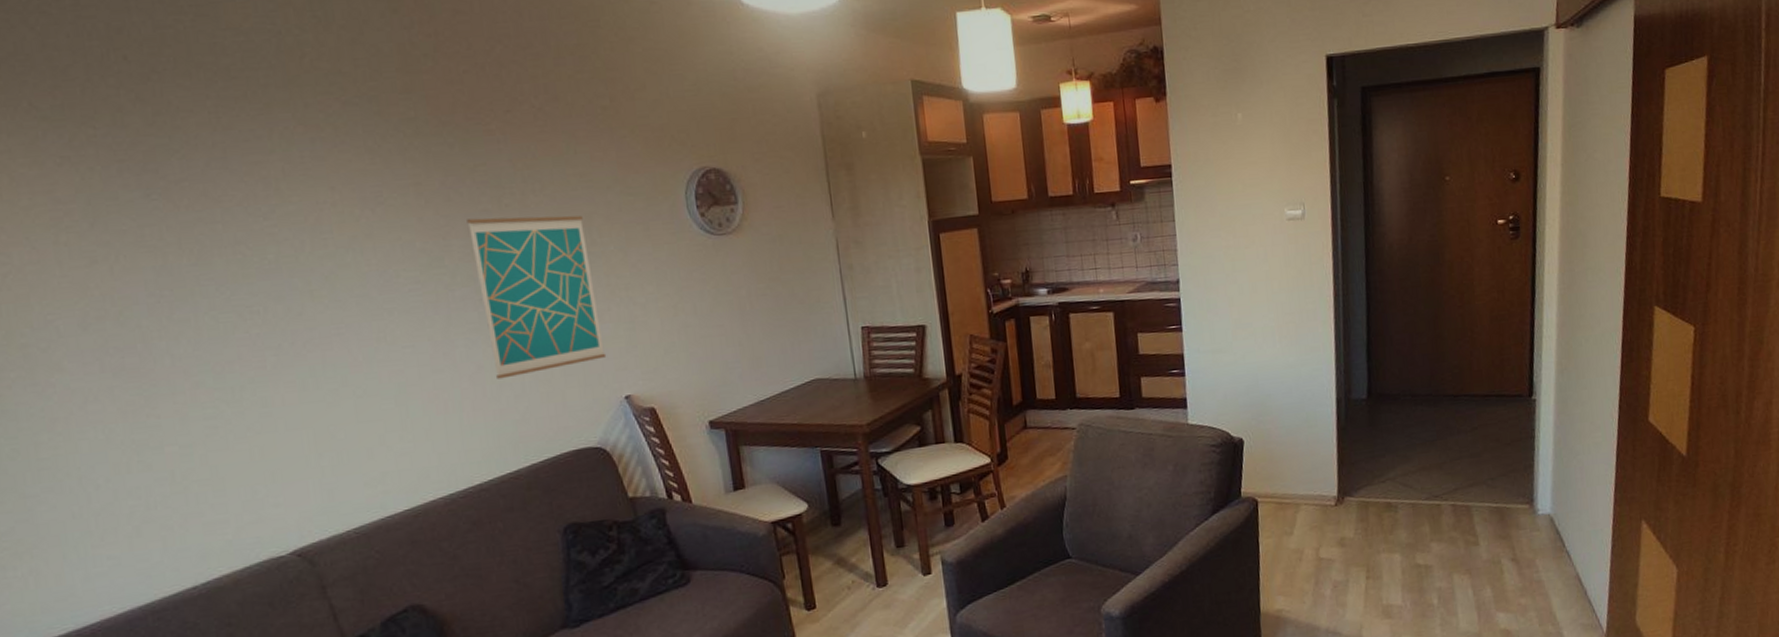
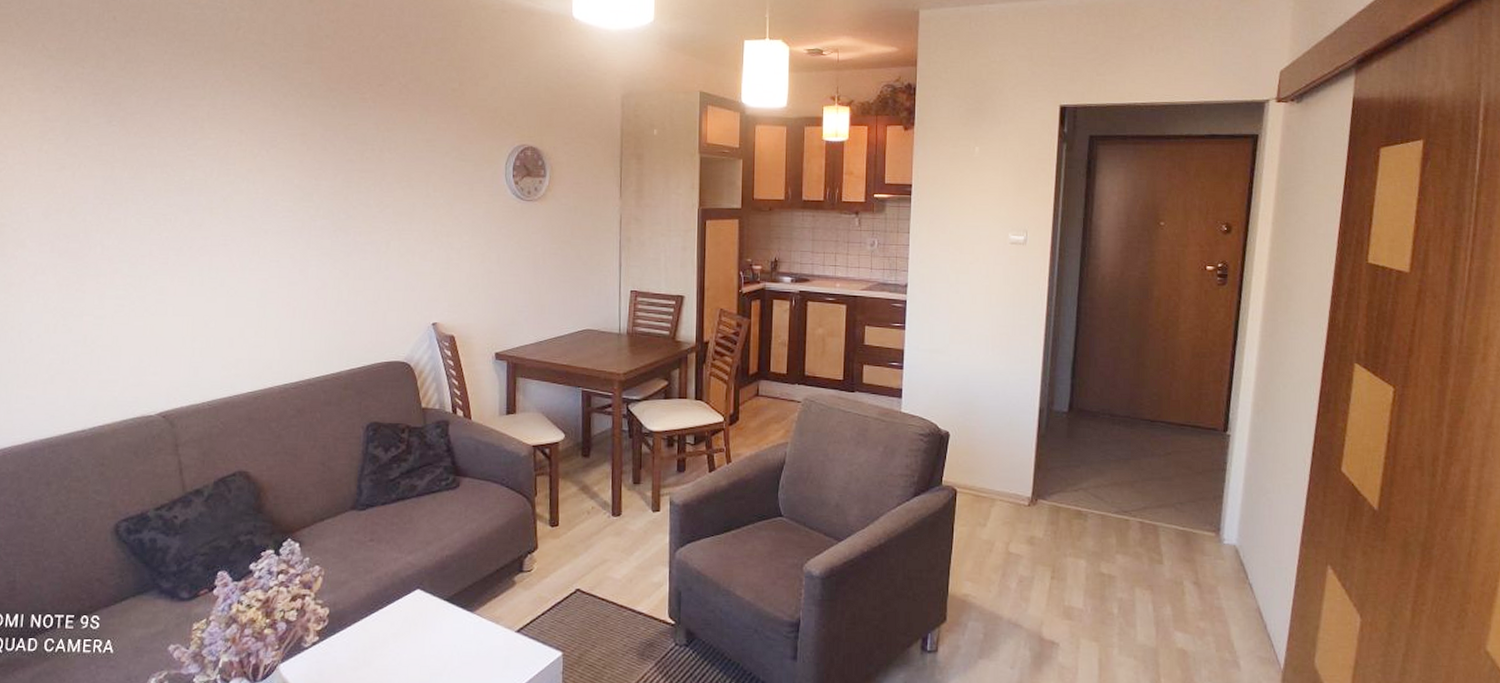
wall art: present [467,215,607,379] -> none [335,166,424,296]

